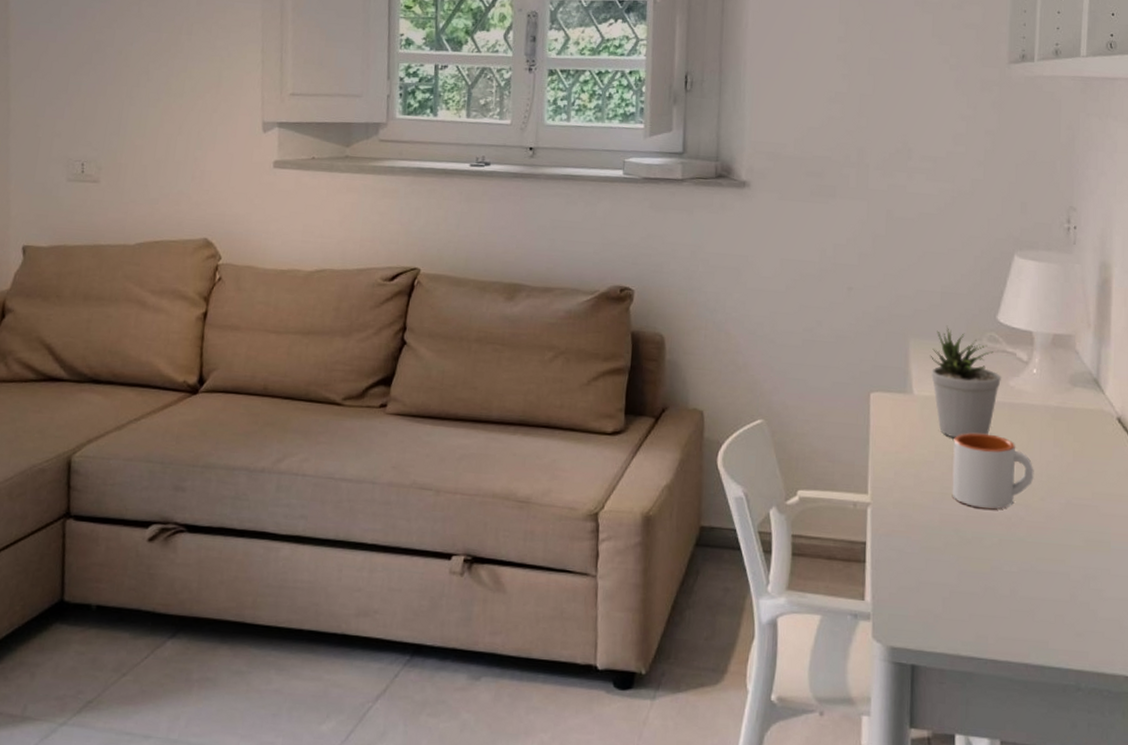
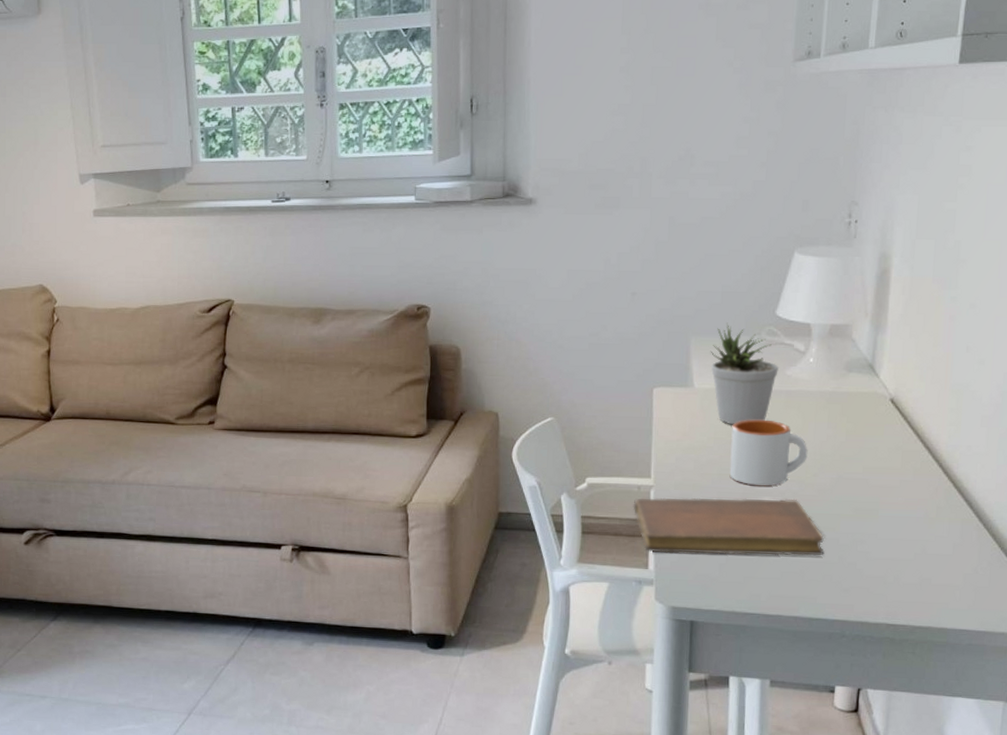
notebook: none [848,516,1055,592] -> present [633,497,824,556]

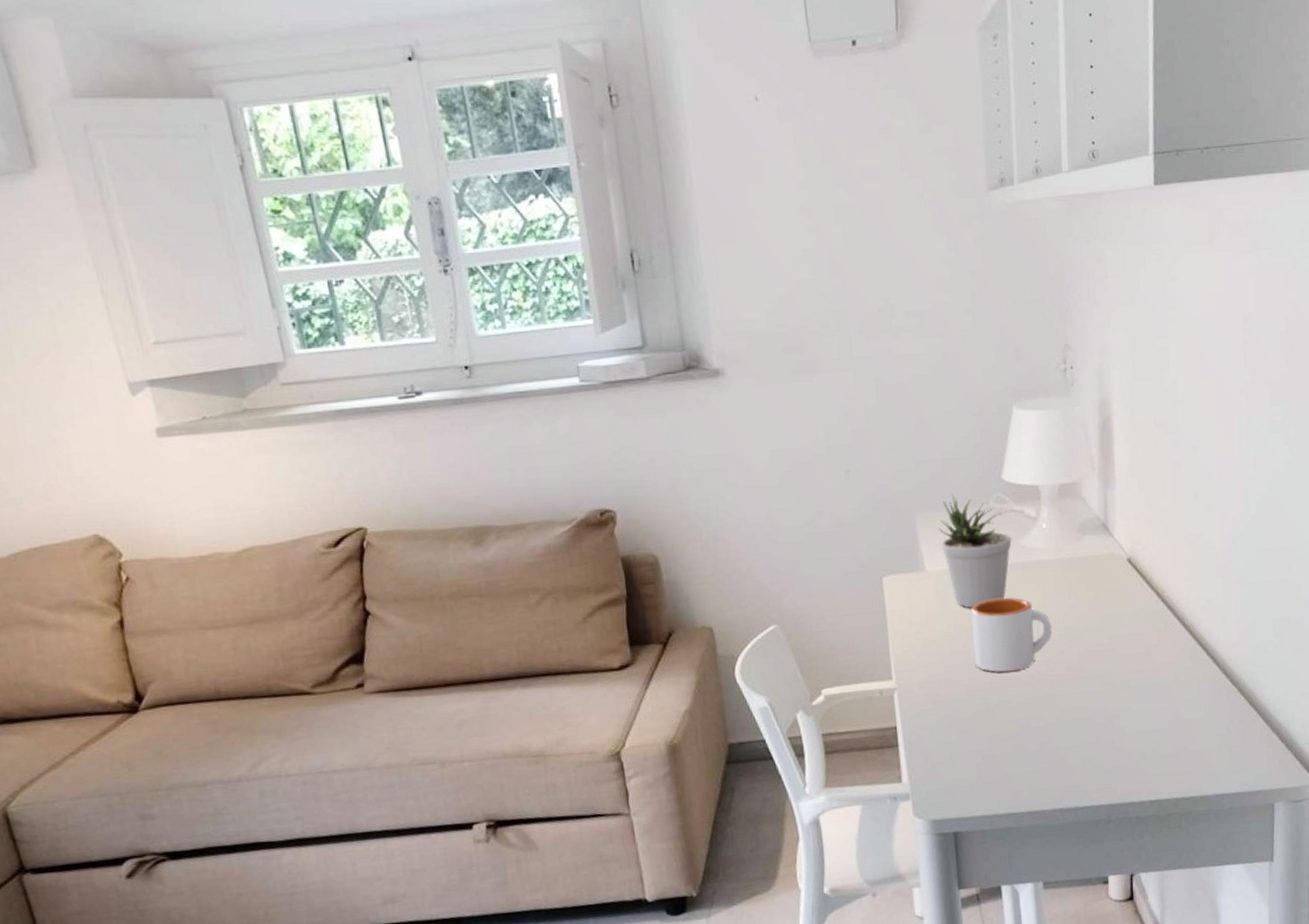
notebook: present [633,497,824,556] -> none [877,681,1081,764]

